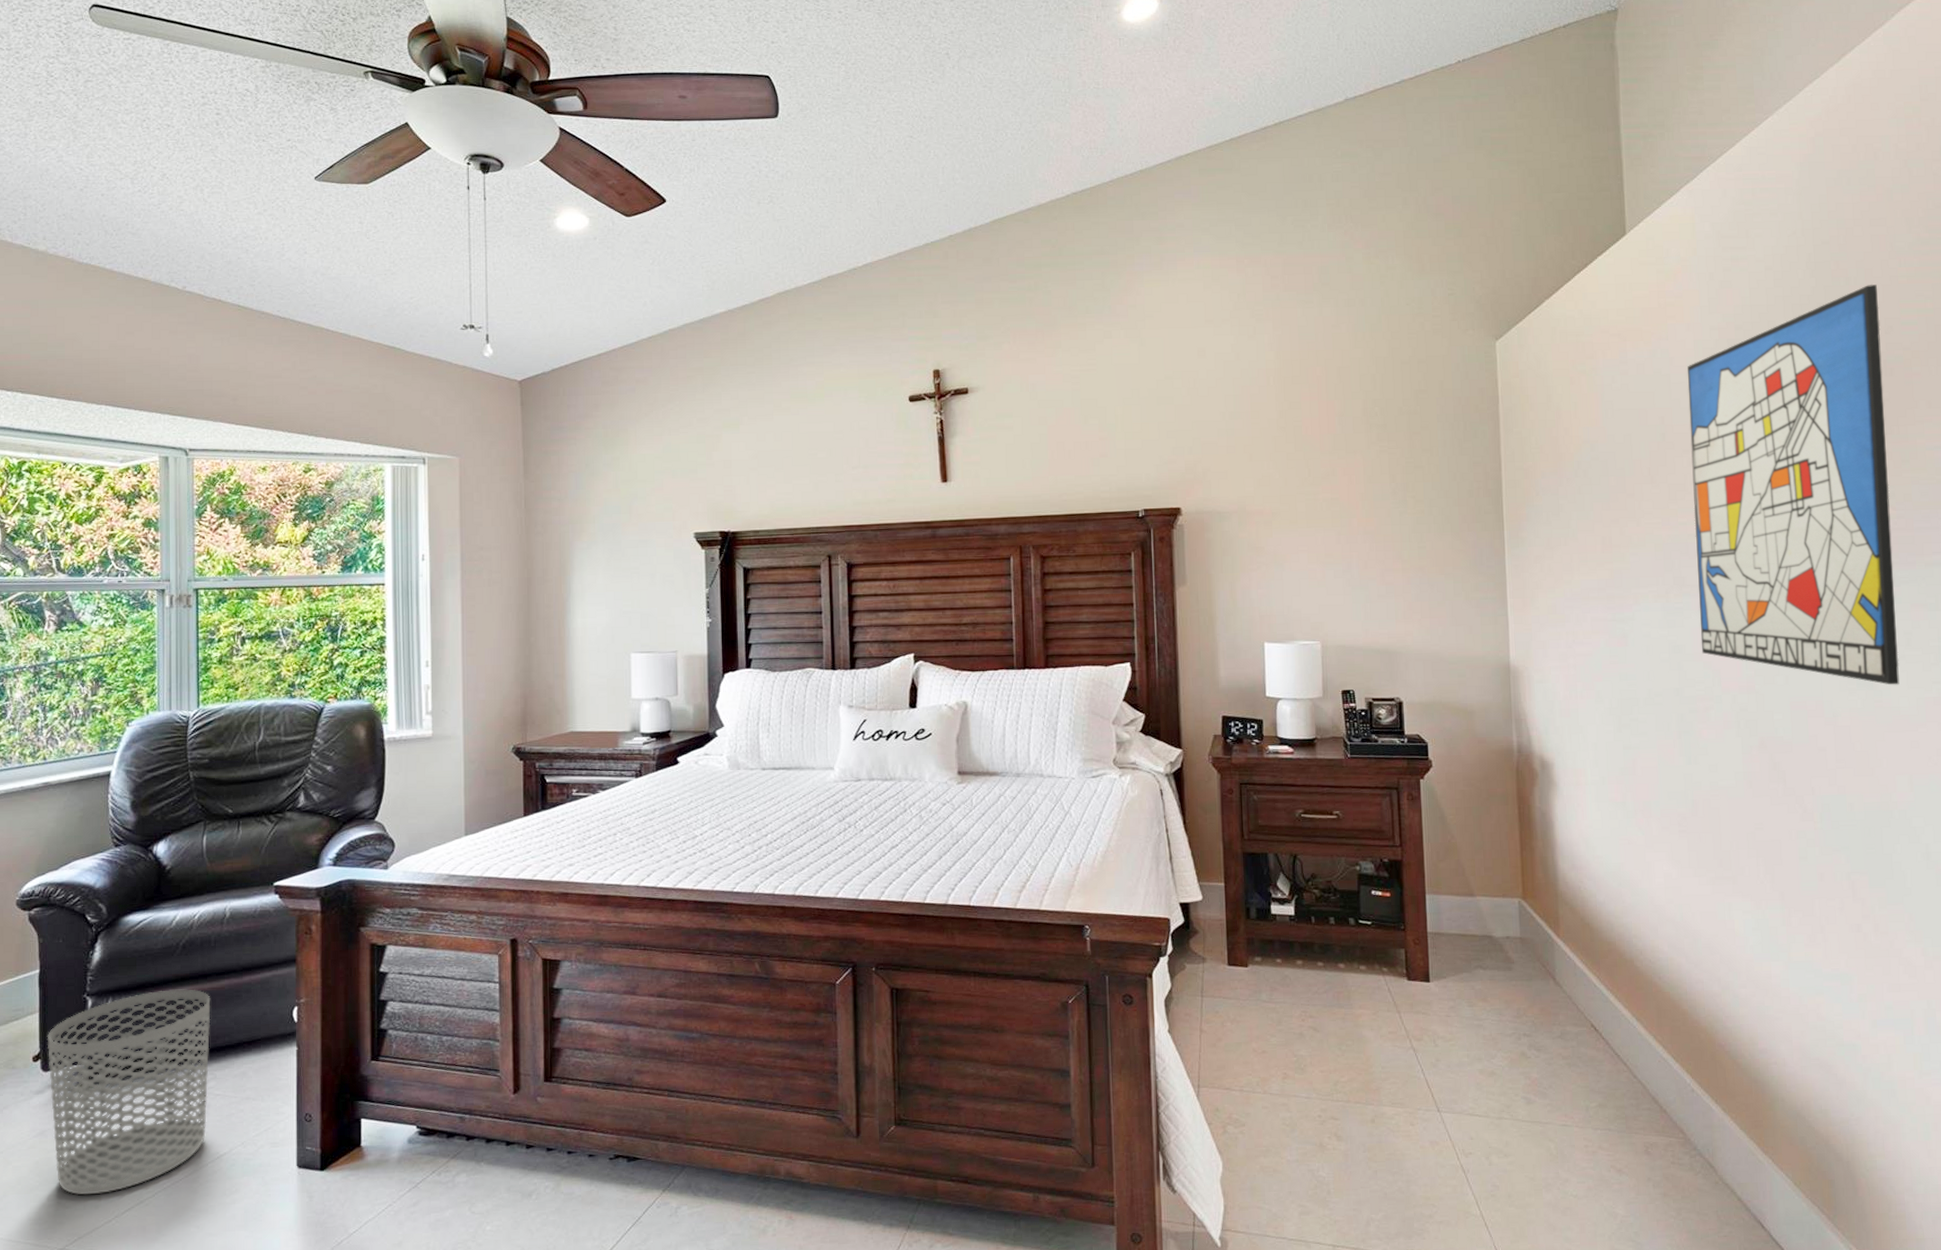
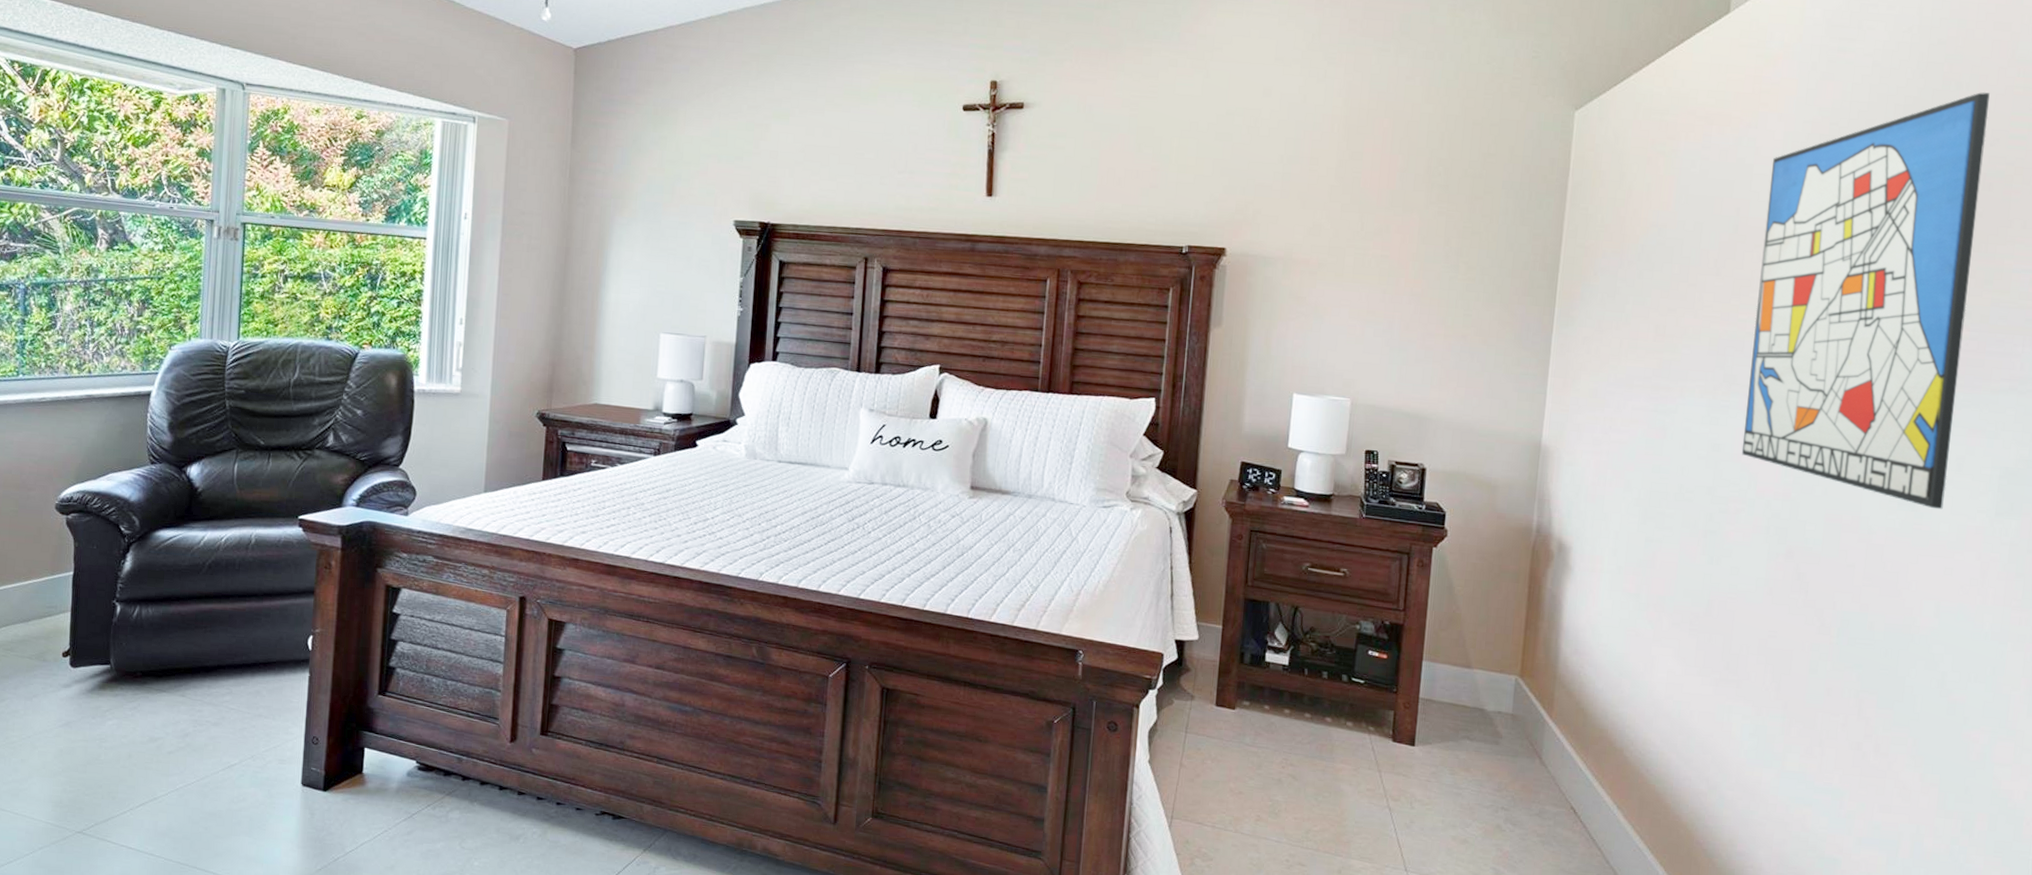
waste bin: present [47,989,211,1195] -> none [77,605,232,787]

